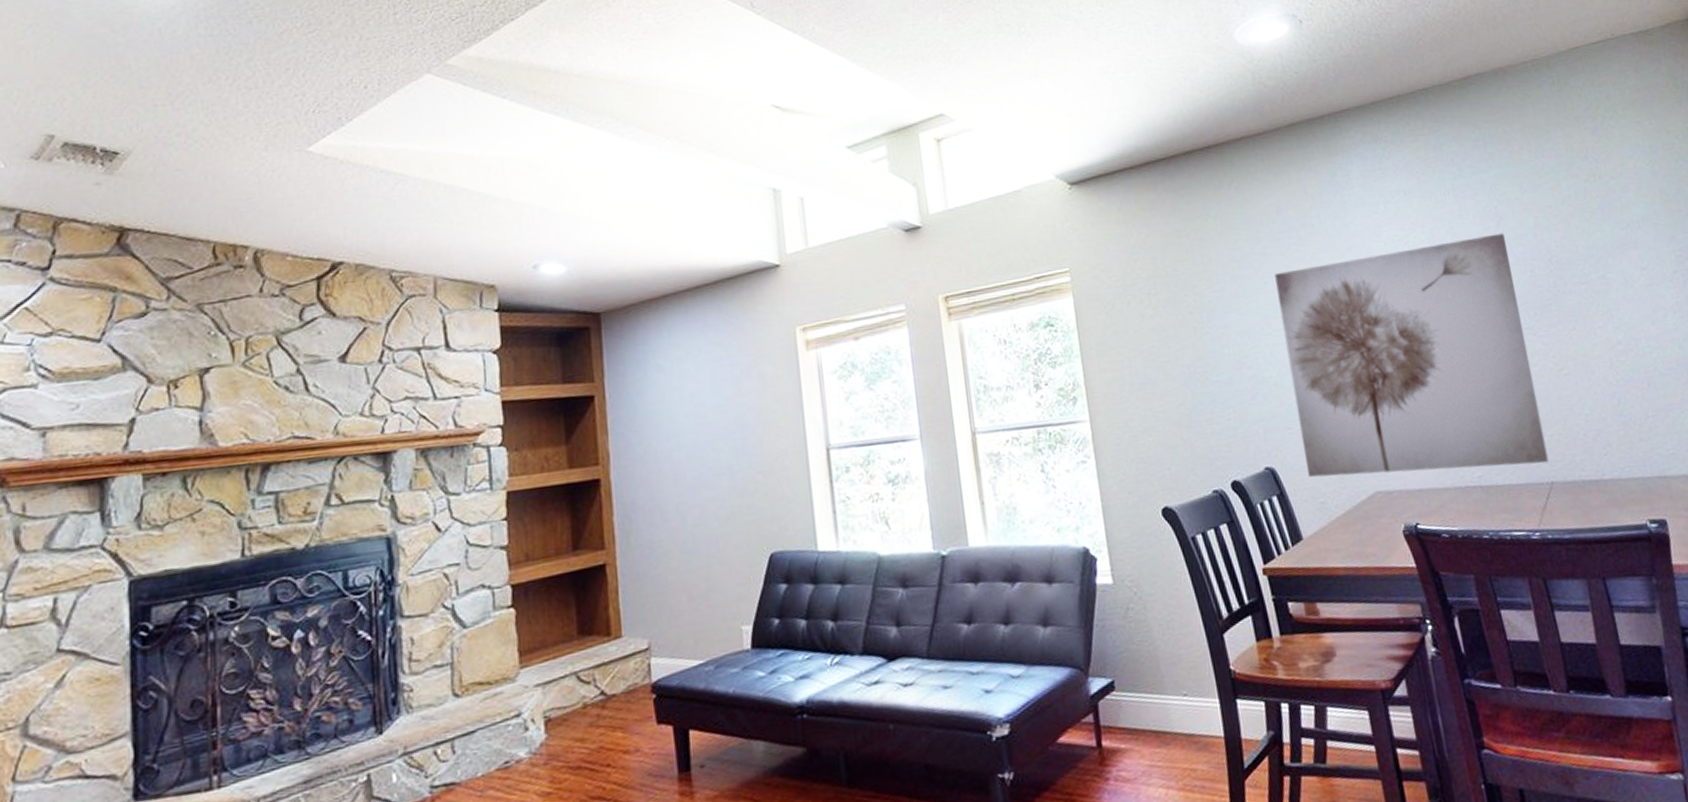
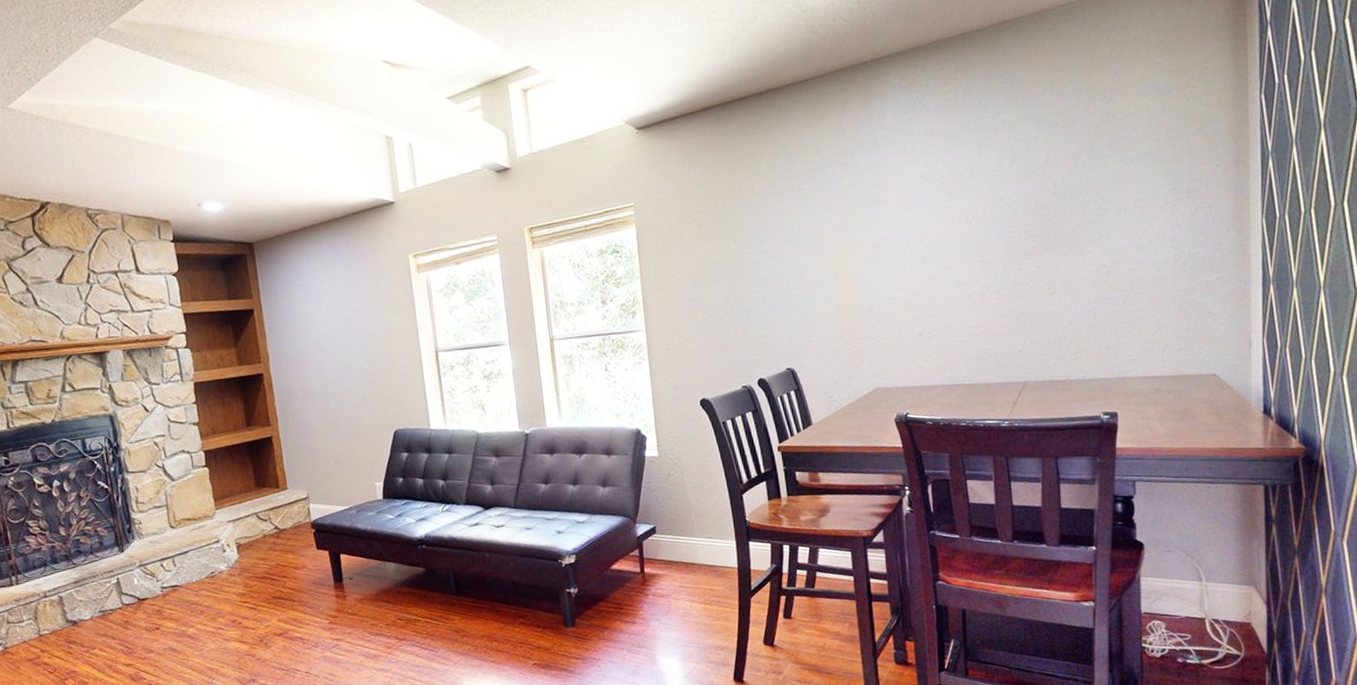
wall art: present [1275,233,1549,478] -> none [809,169,1026,377]

